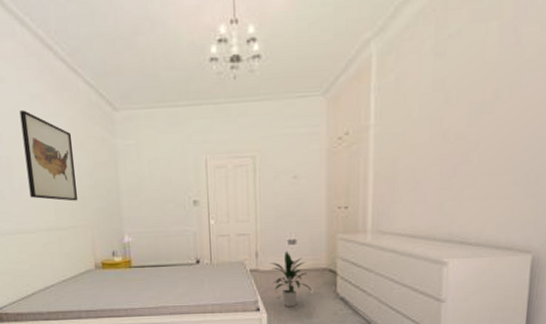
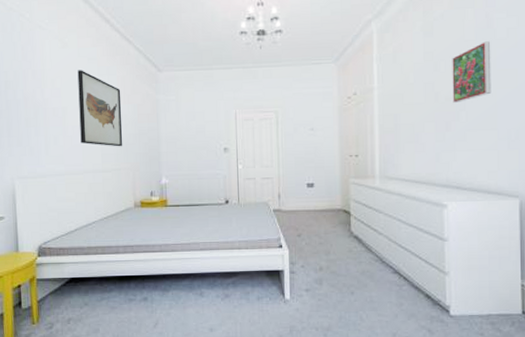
indoor plant: present [270,251,312,307] -> none [291,193,329,245]
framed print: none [463,63,516,142] -> present [452,41,491,103]

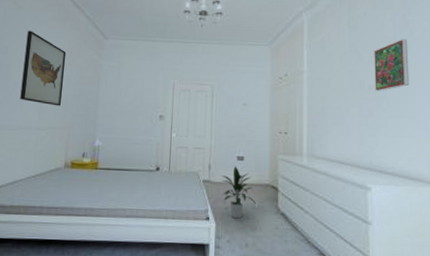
indoor plant: none [291,193,329,245] -> present [220,166,256,219]

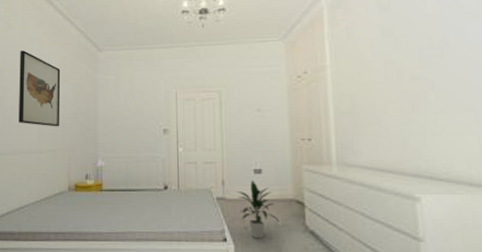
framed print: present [374,39,410,91] -> none [414,15,464,82]

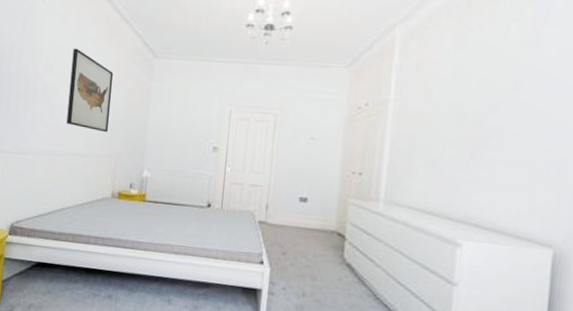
indoor plant: present [236,180,280,239] -> none [279,208,318,266]

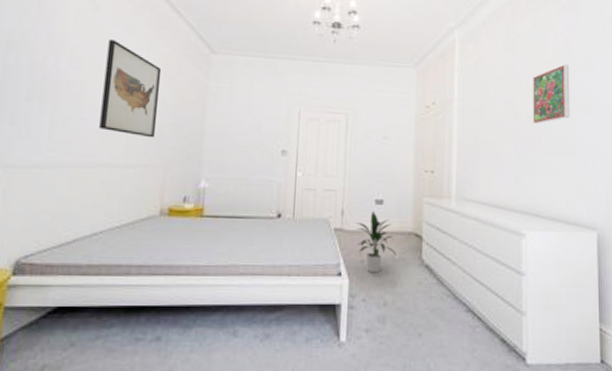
indoor plant: none [279,208,318,266] -> present [355,211,397,273]
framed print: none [482,61,536,128] -> present [533,64,570,124]

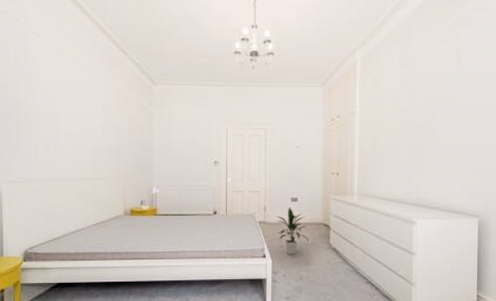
wall art: present [99,39,162,138] -> none [72,78,115,156]
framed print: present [533,64,570,124] -> none [425,76,459,129]

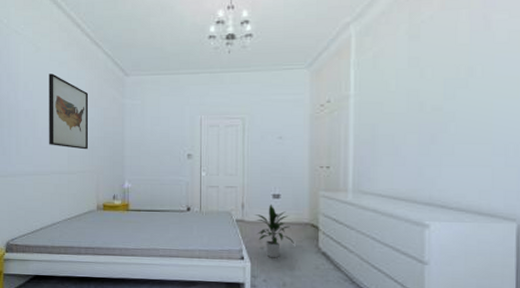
wall art: none [72,78,115,156] -> present [49,73,89,150]

